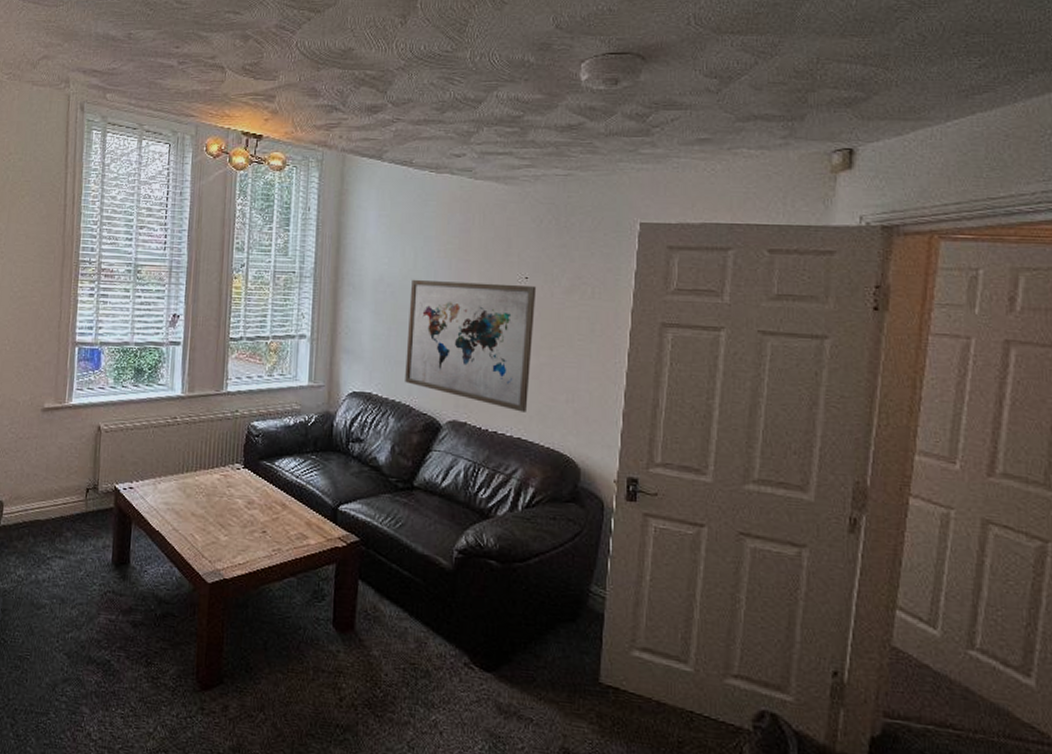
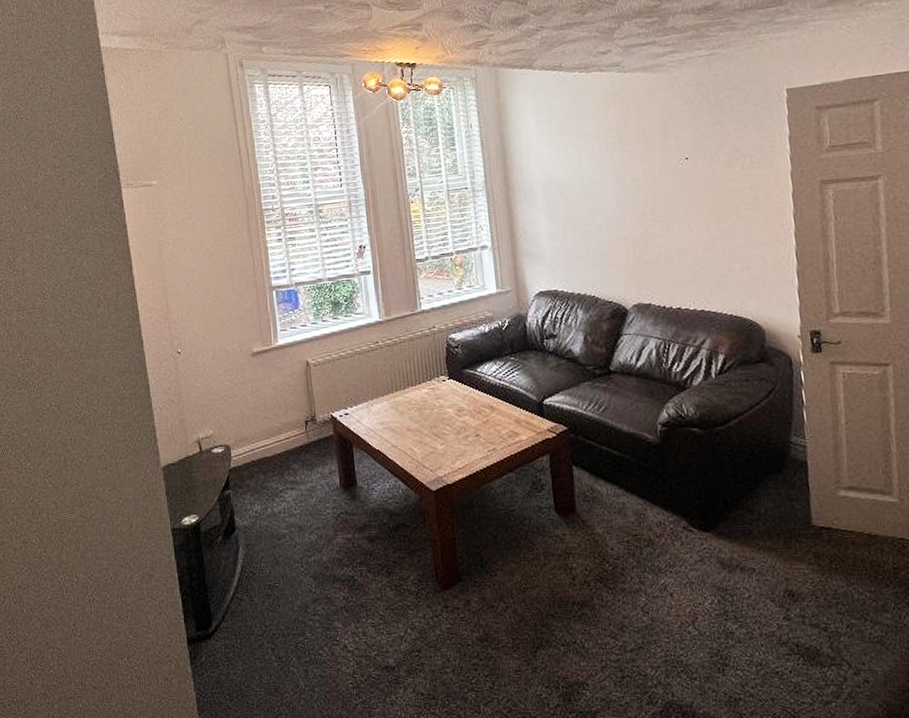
wall art: present [405,279,537,412] -> none [579,165,706,286]

